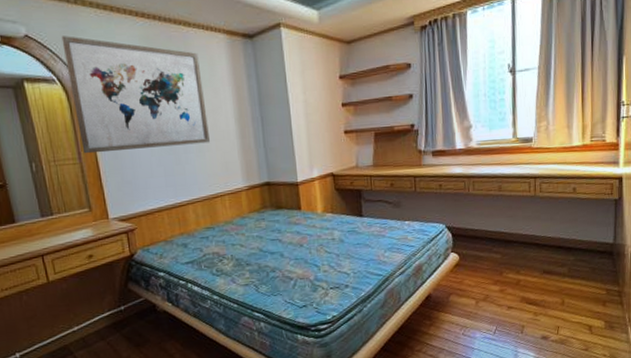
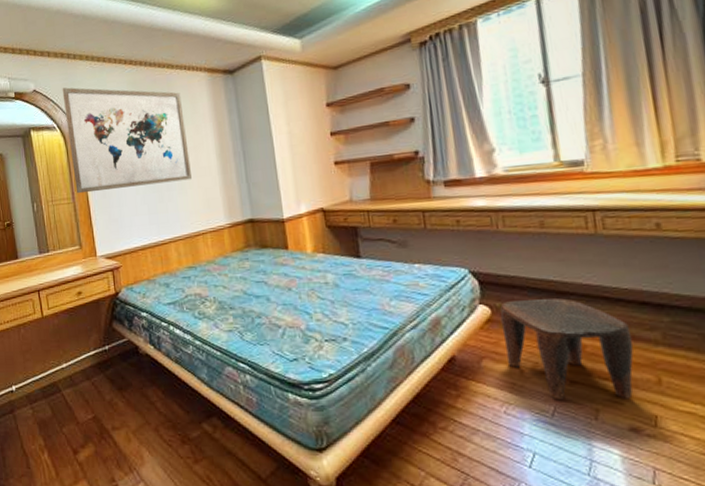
stool: none [465,245,550,322] -> present [500,298,634,401]

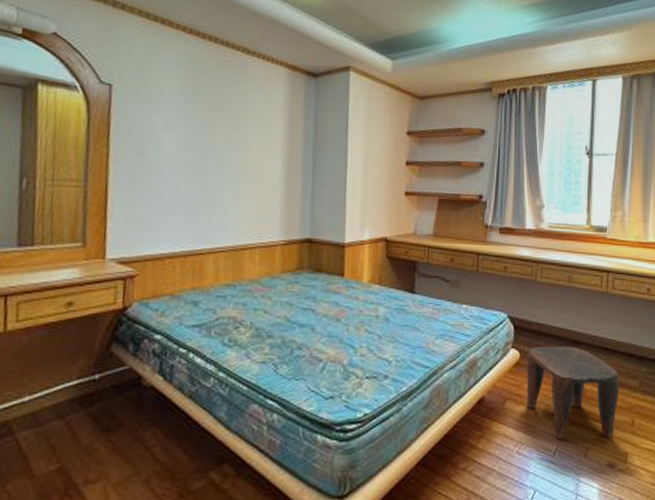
wall art: present [62,87,192,194] -> none [91,40,253,184]

